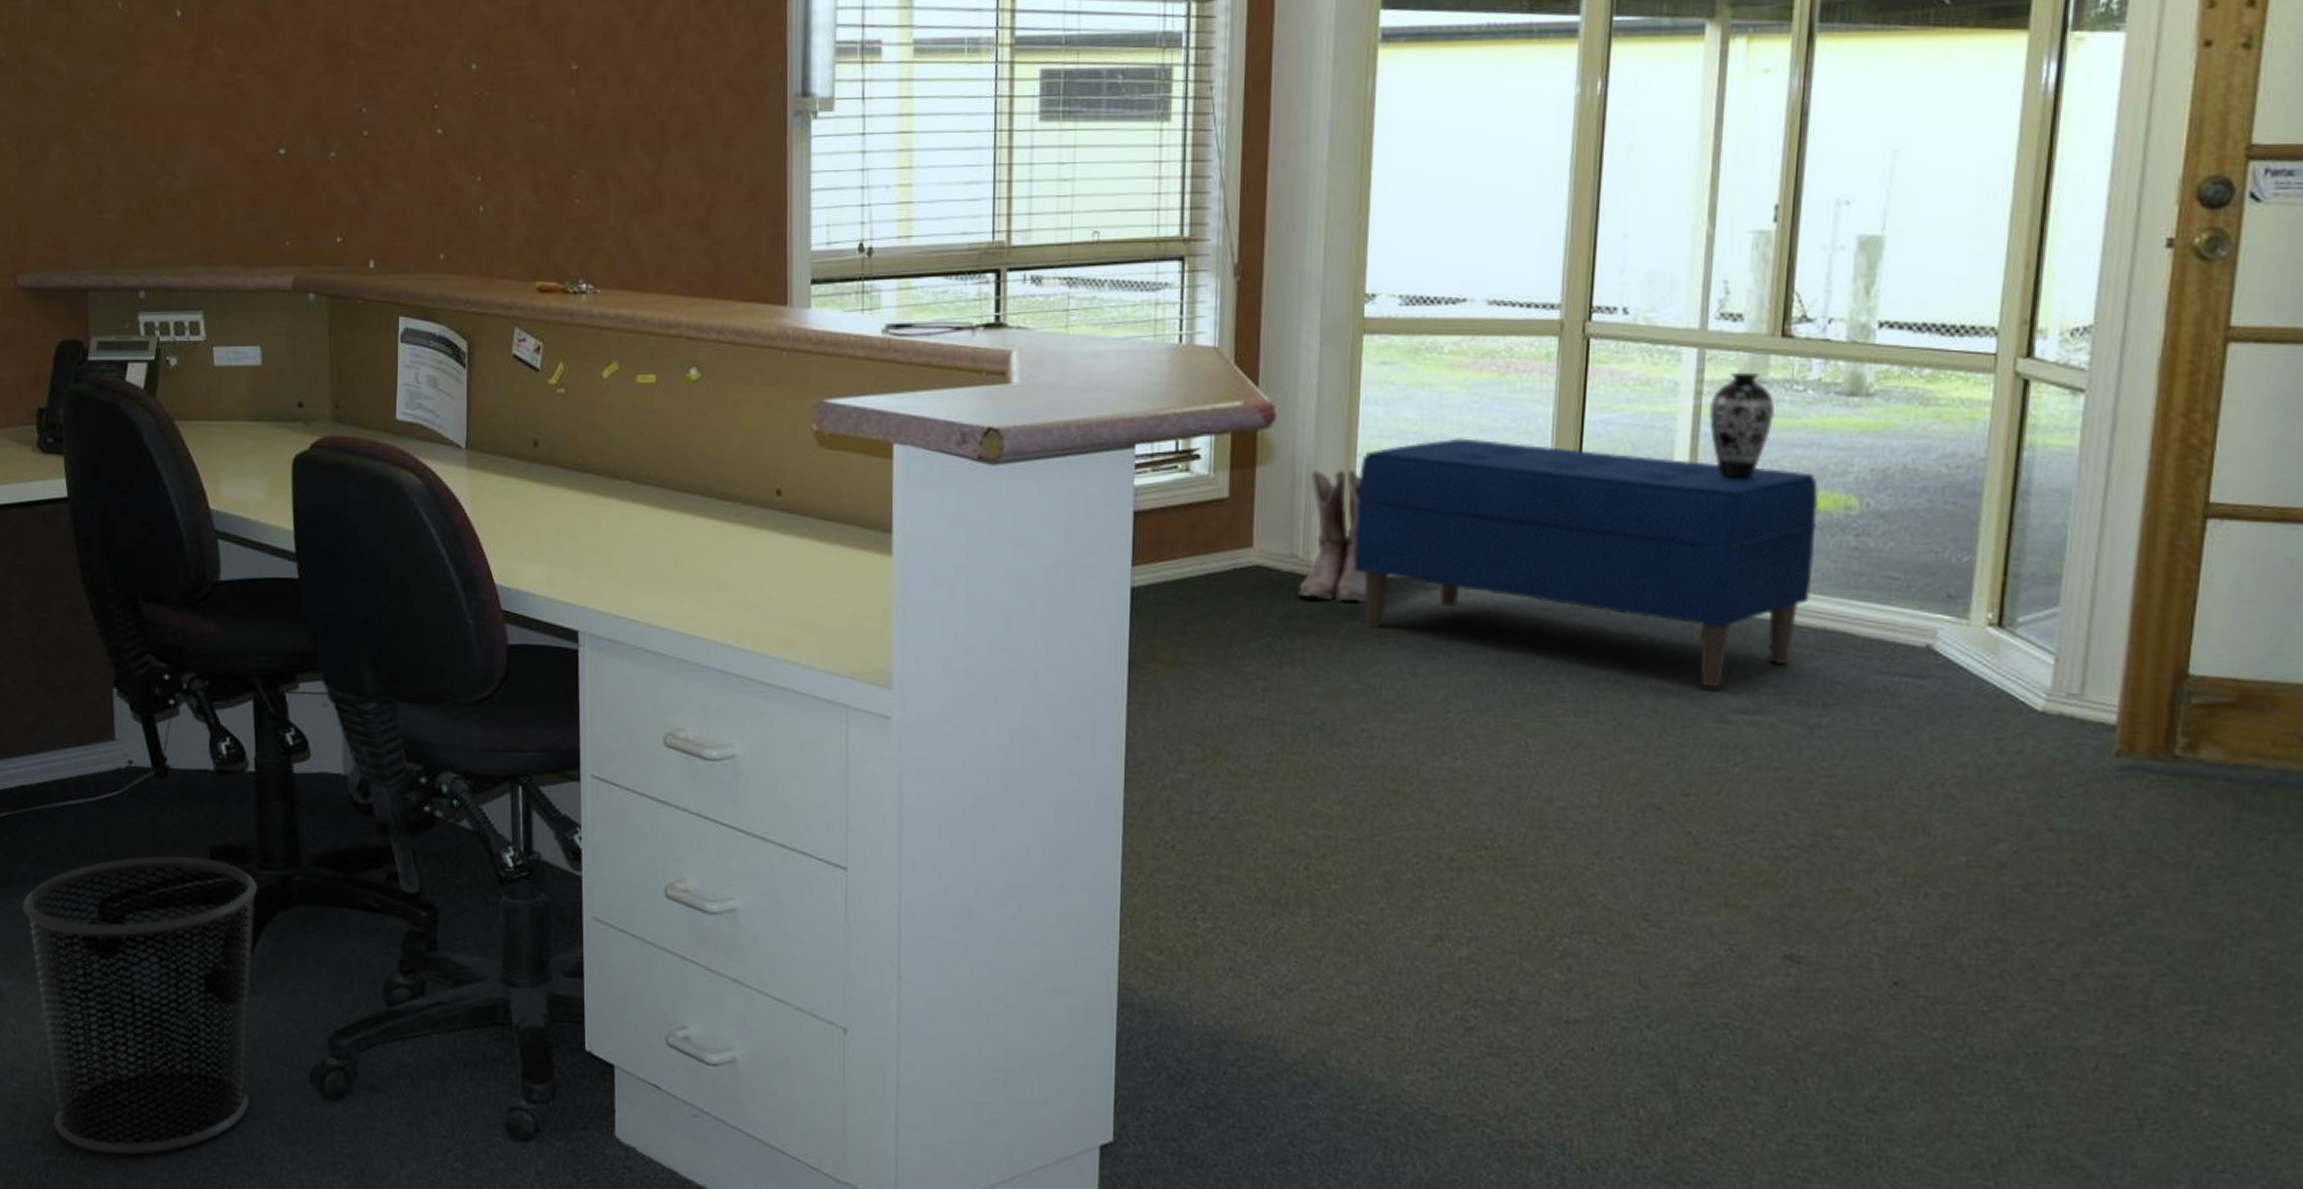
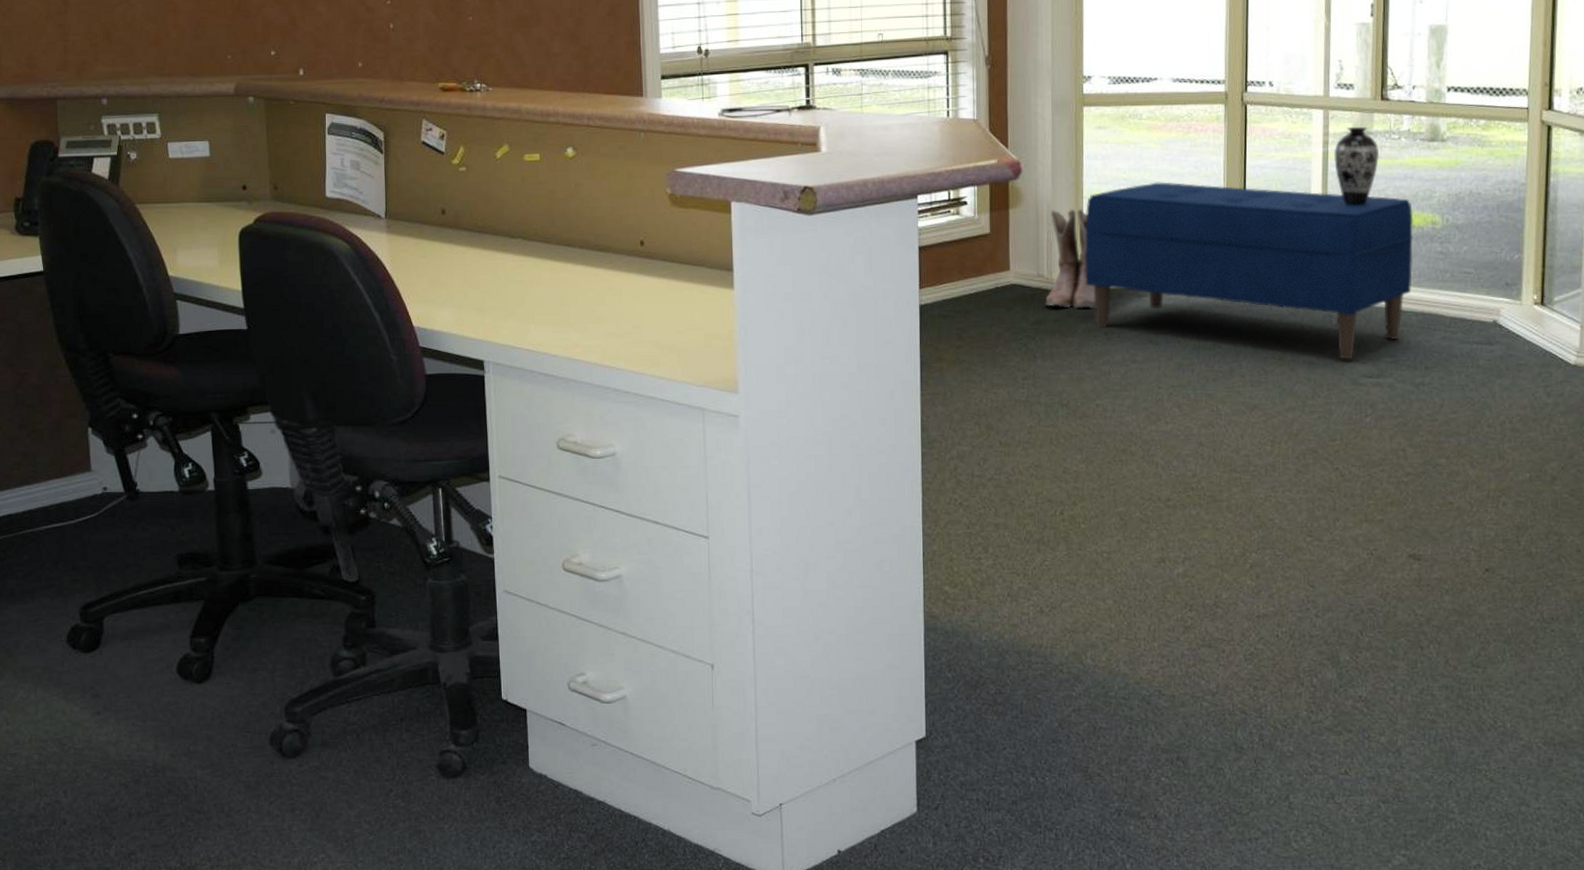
waste bin: present [22,855,258,1155] -> none [12,564,220,820]

